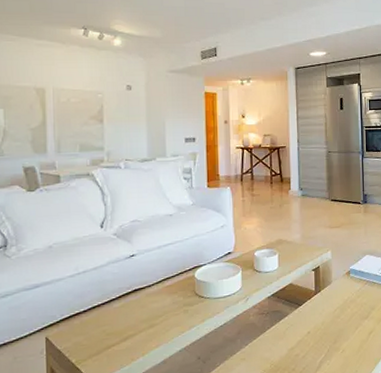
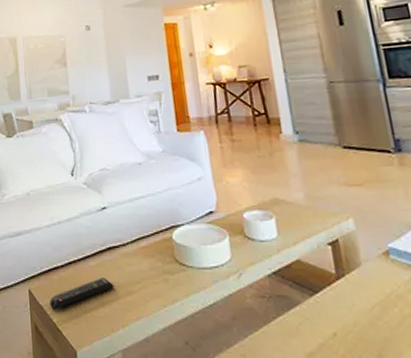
remote control: none [69,316,137,353] -> present [50,278,114,311]

